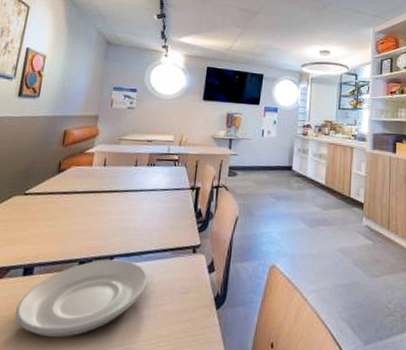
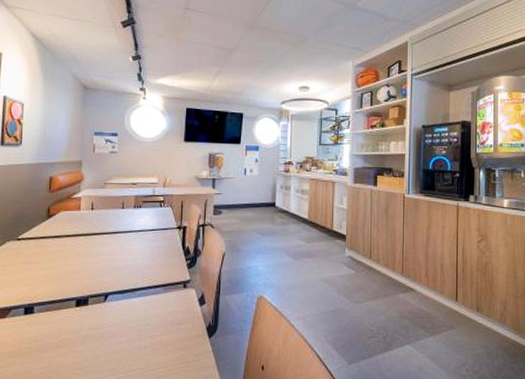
plate: present [15,259,149,338] -> none [21,297,143,369]

